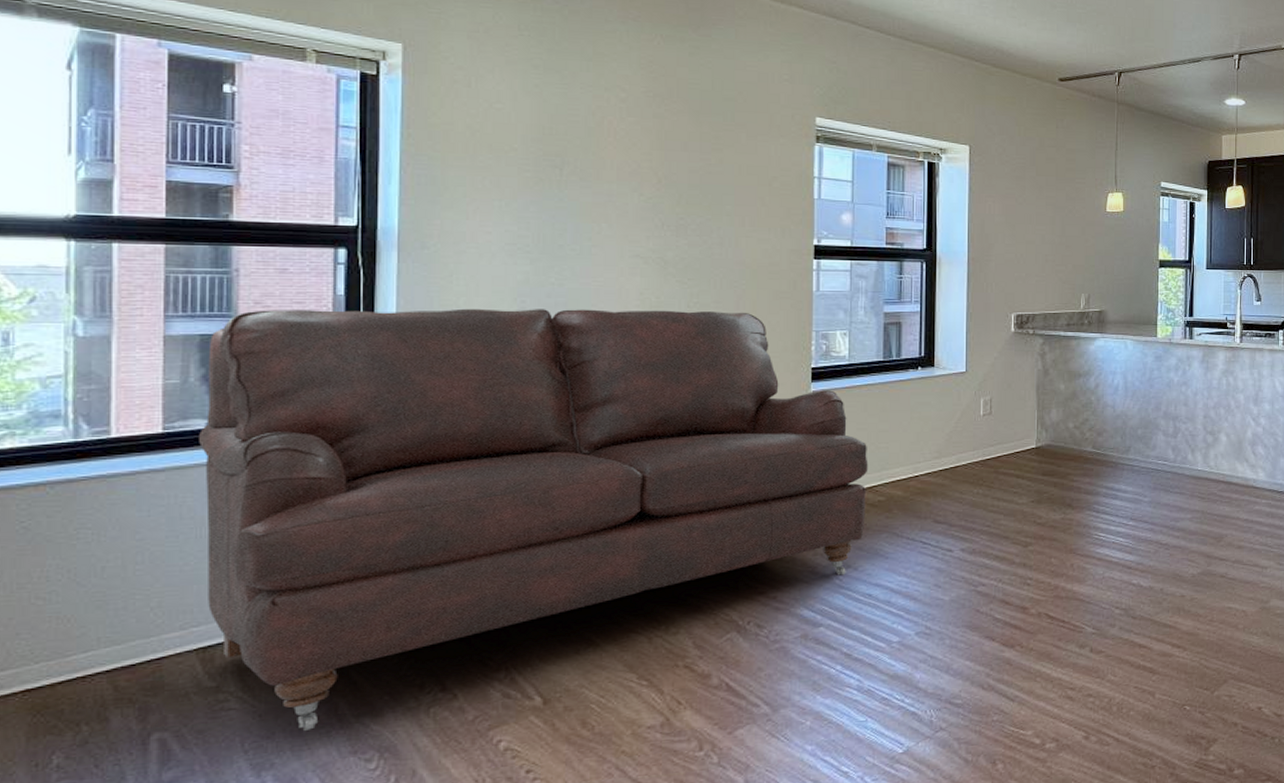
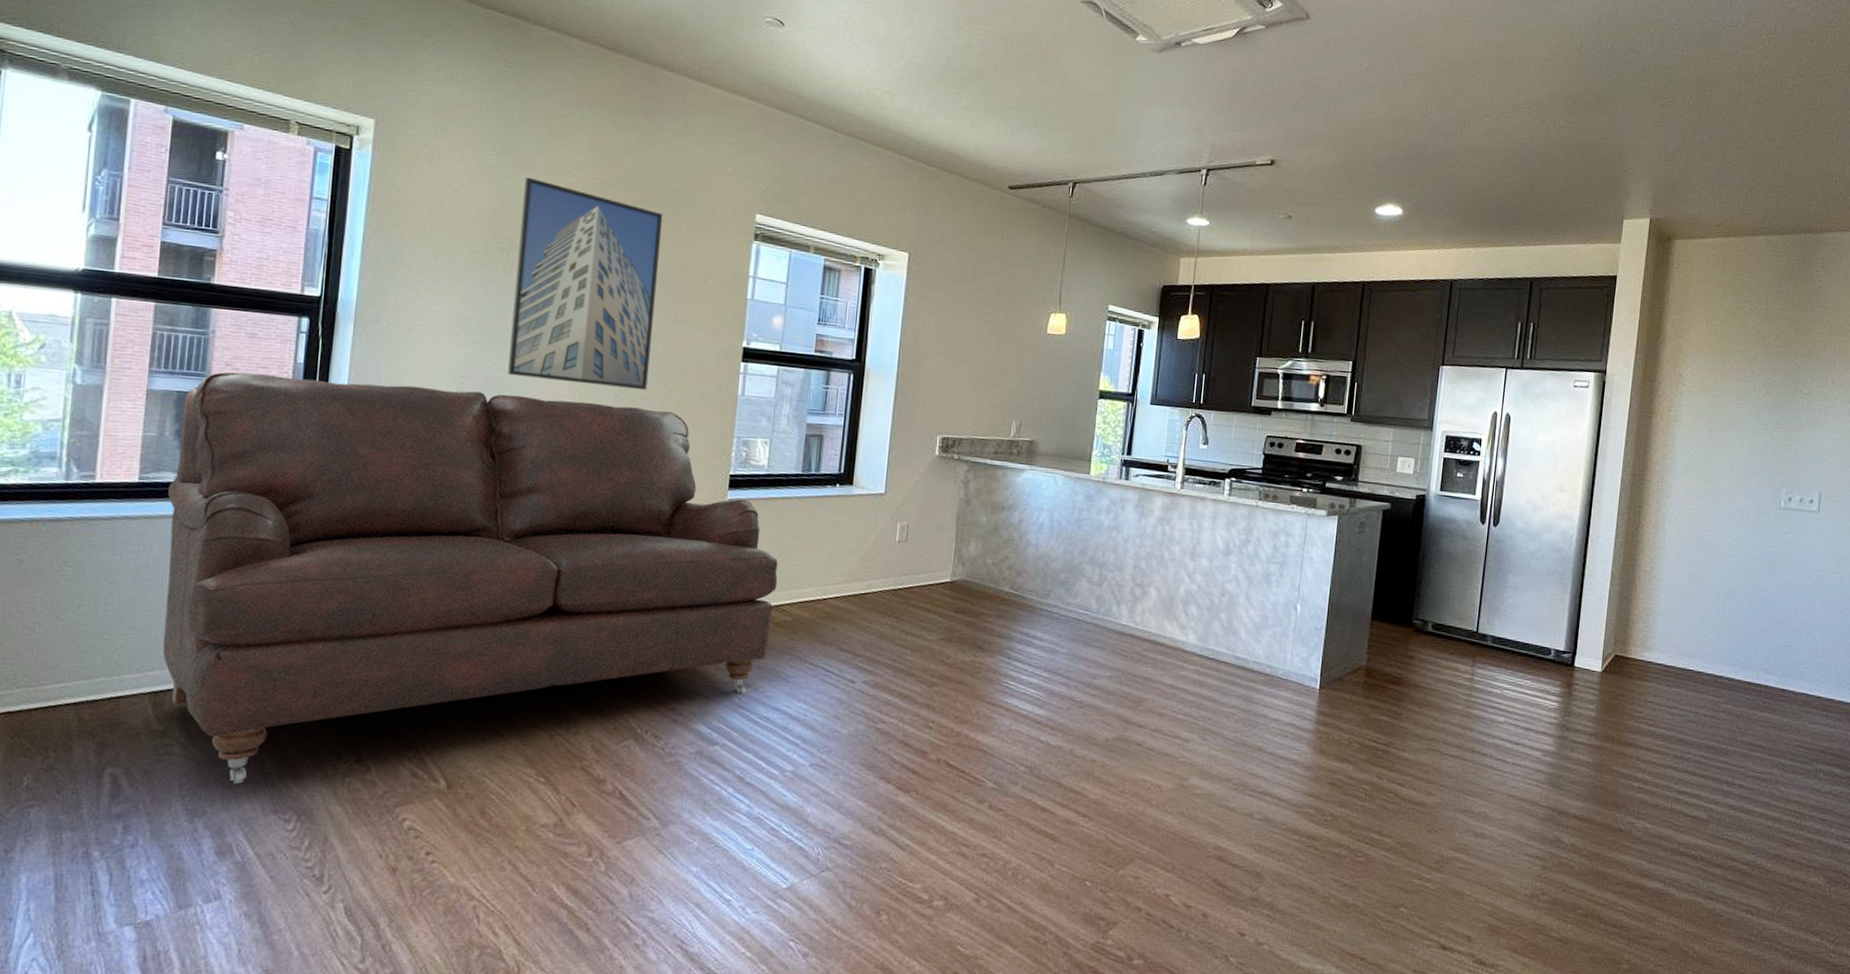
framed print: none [572,93,722,293] -> present [508,177,663,390]

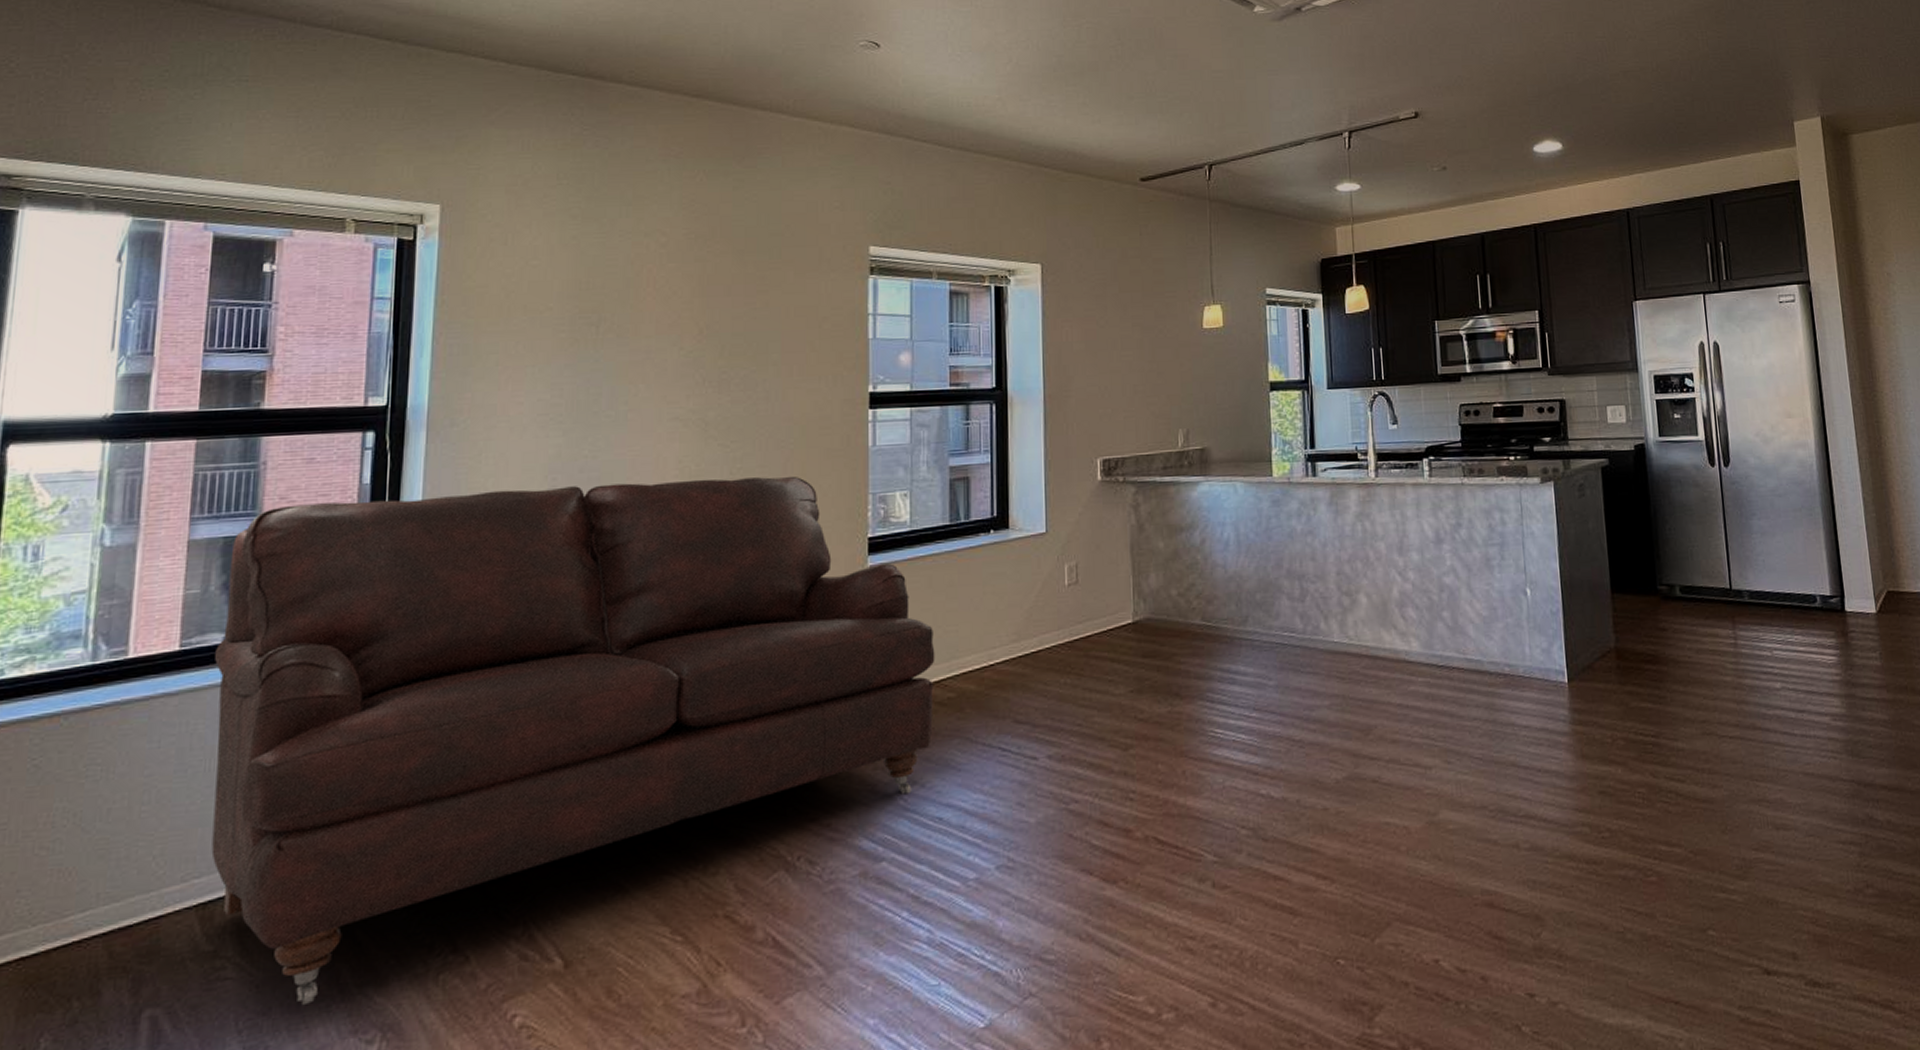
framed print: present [508,177,663,390] -> none [606,242,767,463]

